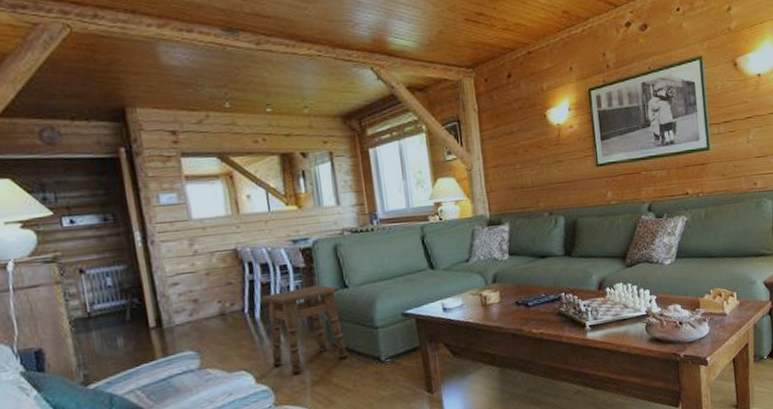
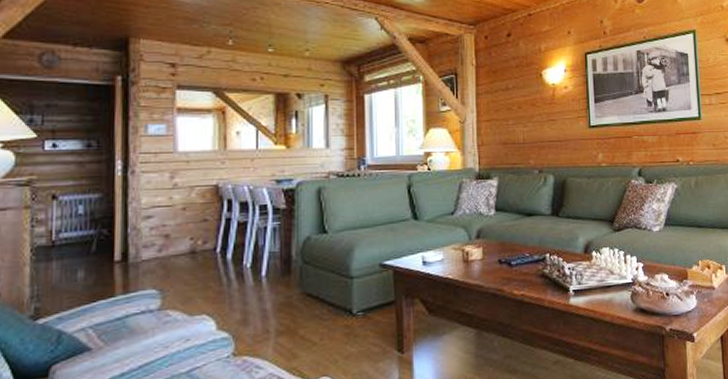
side table: present [262,285,349,375] -> none [237,229,319,323]

